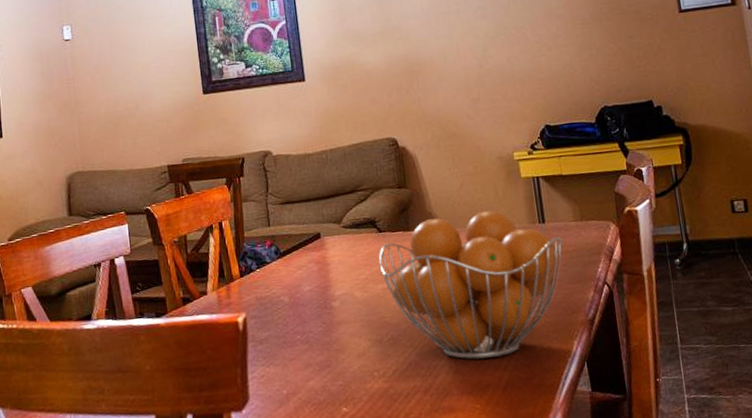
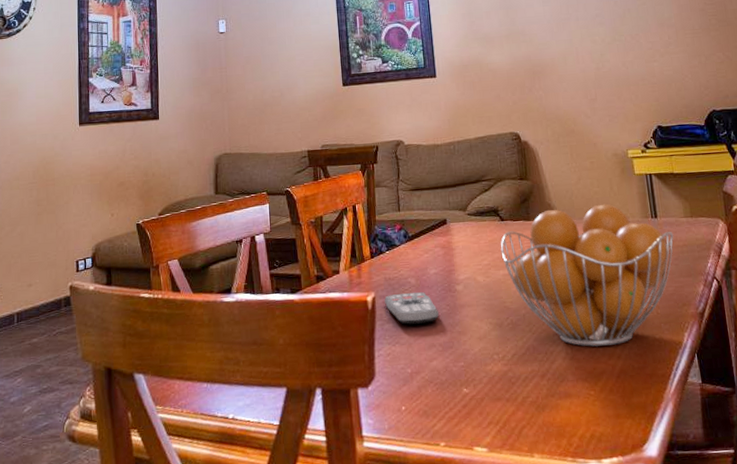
remote control: none [256,310,315,345] -> present [385,292,439,325]

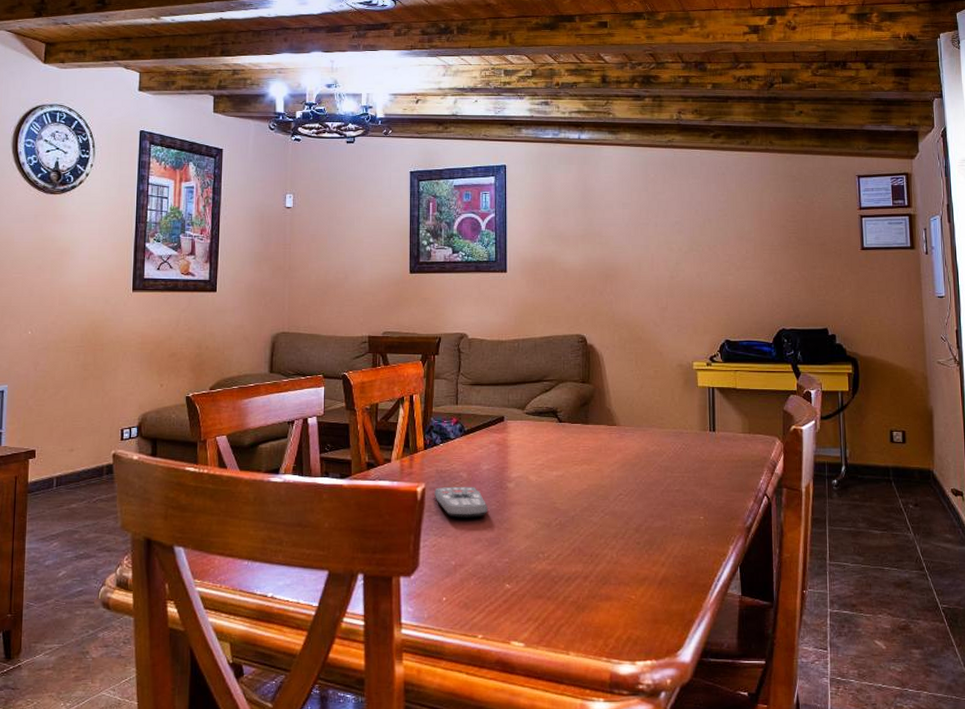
fruit basket: present [500,203,674,347] -> none [556,413,730,553]

